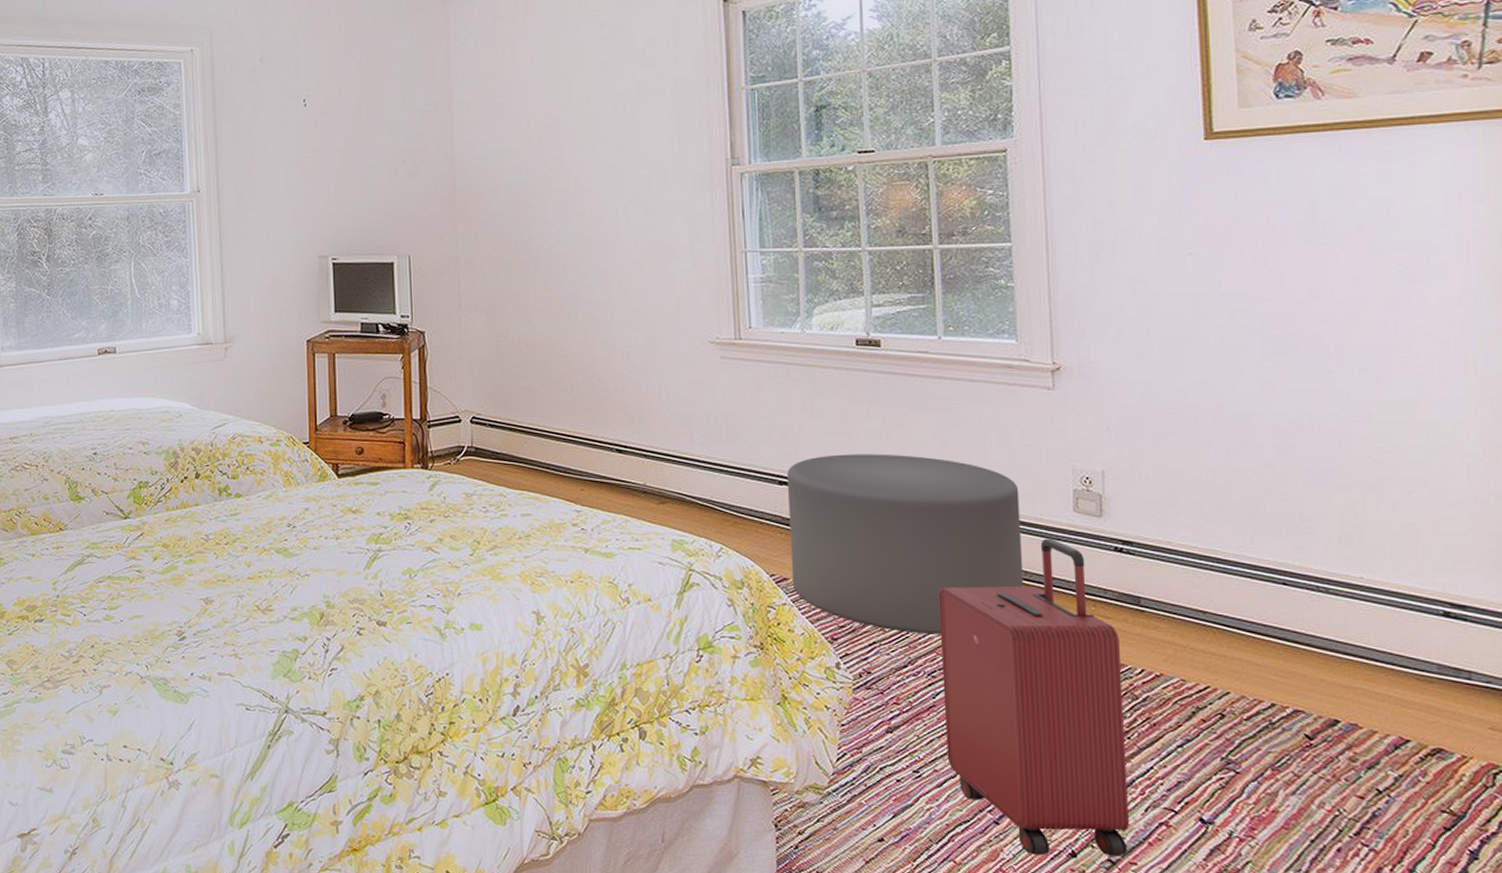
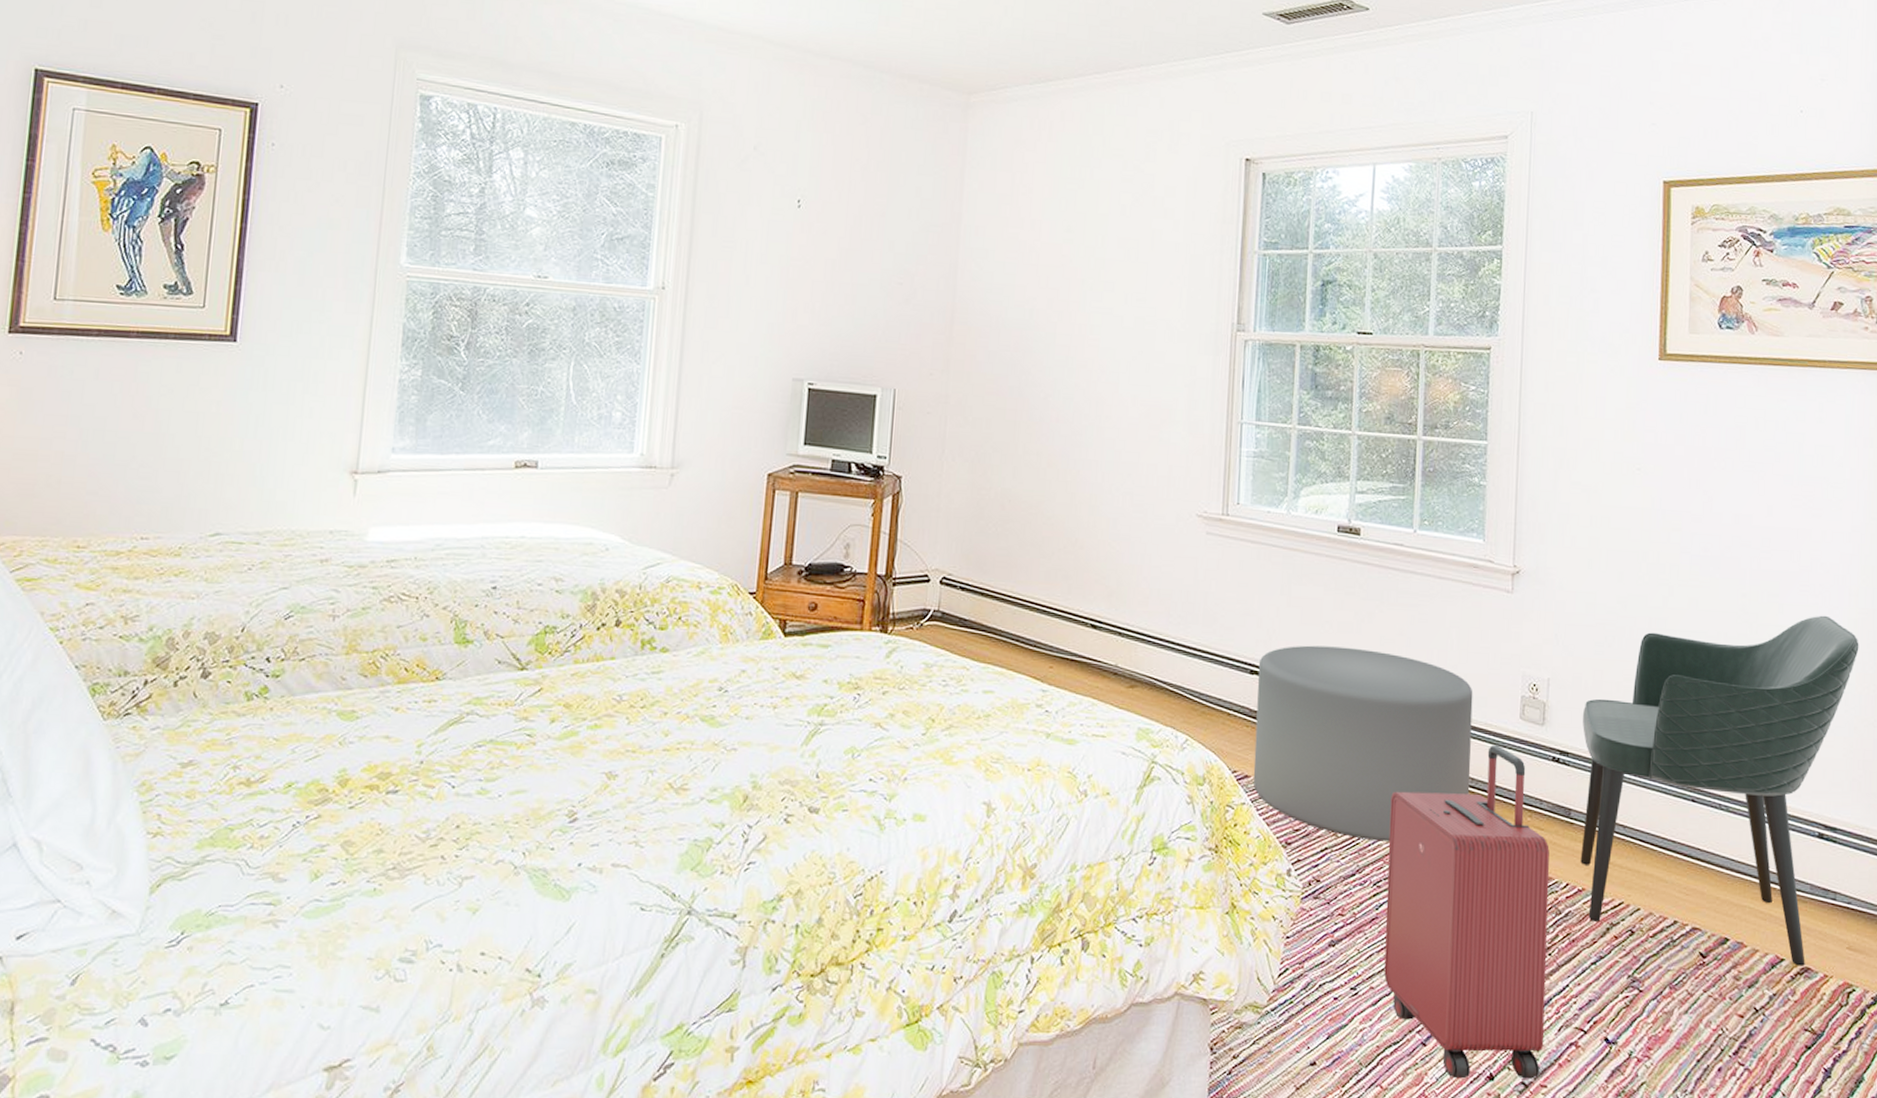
armchair: none [1145,386,1481,747] -> present [1580,615,1859,966]

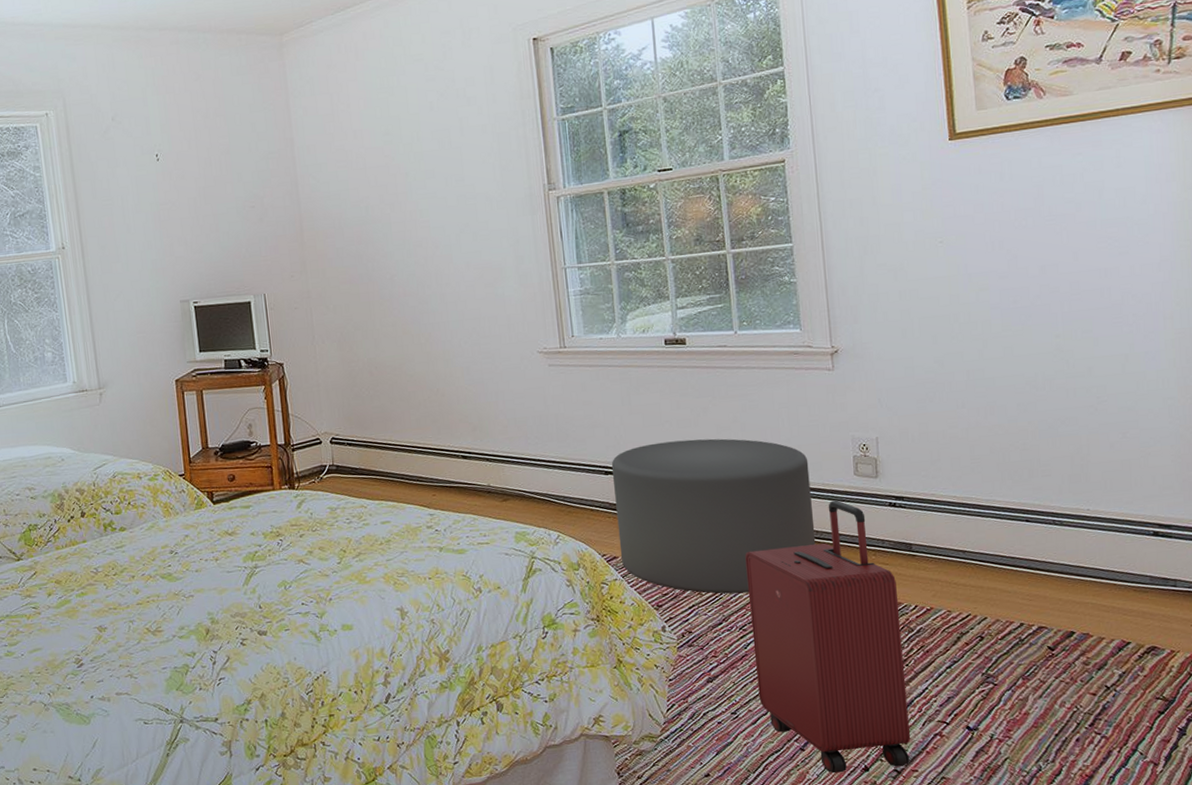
armchair: present [1580,615,1859,966] -> none [912,341,1179,647]

